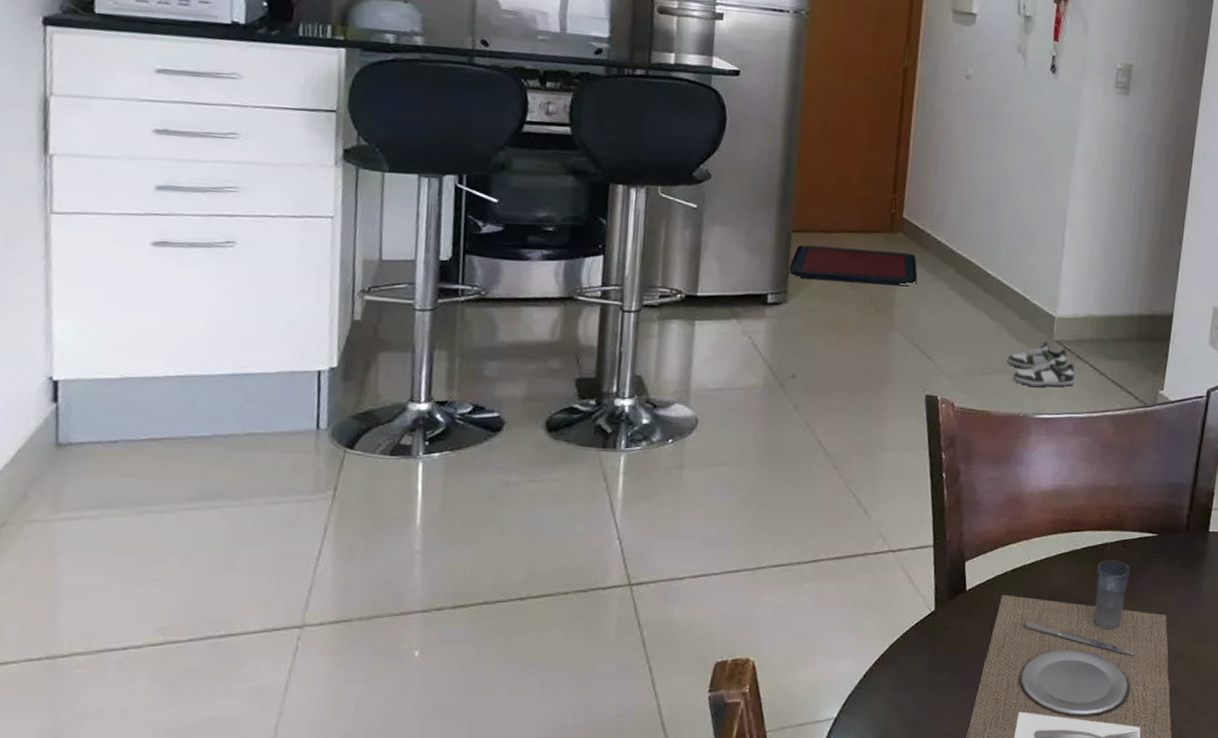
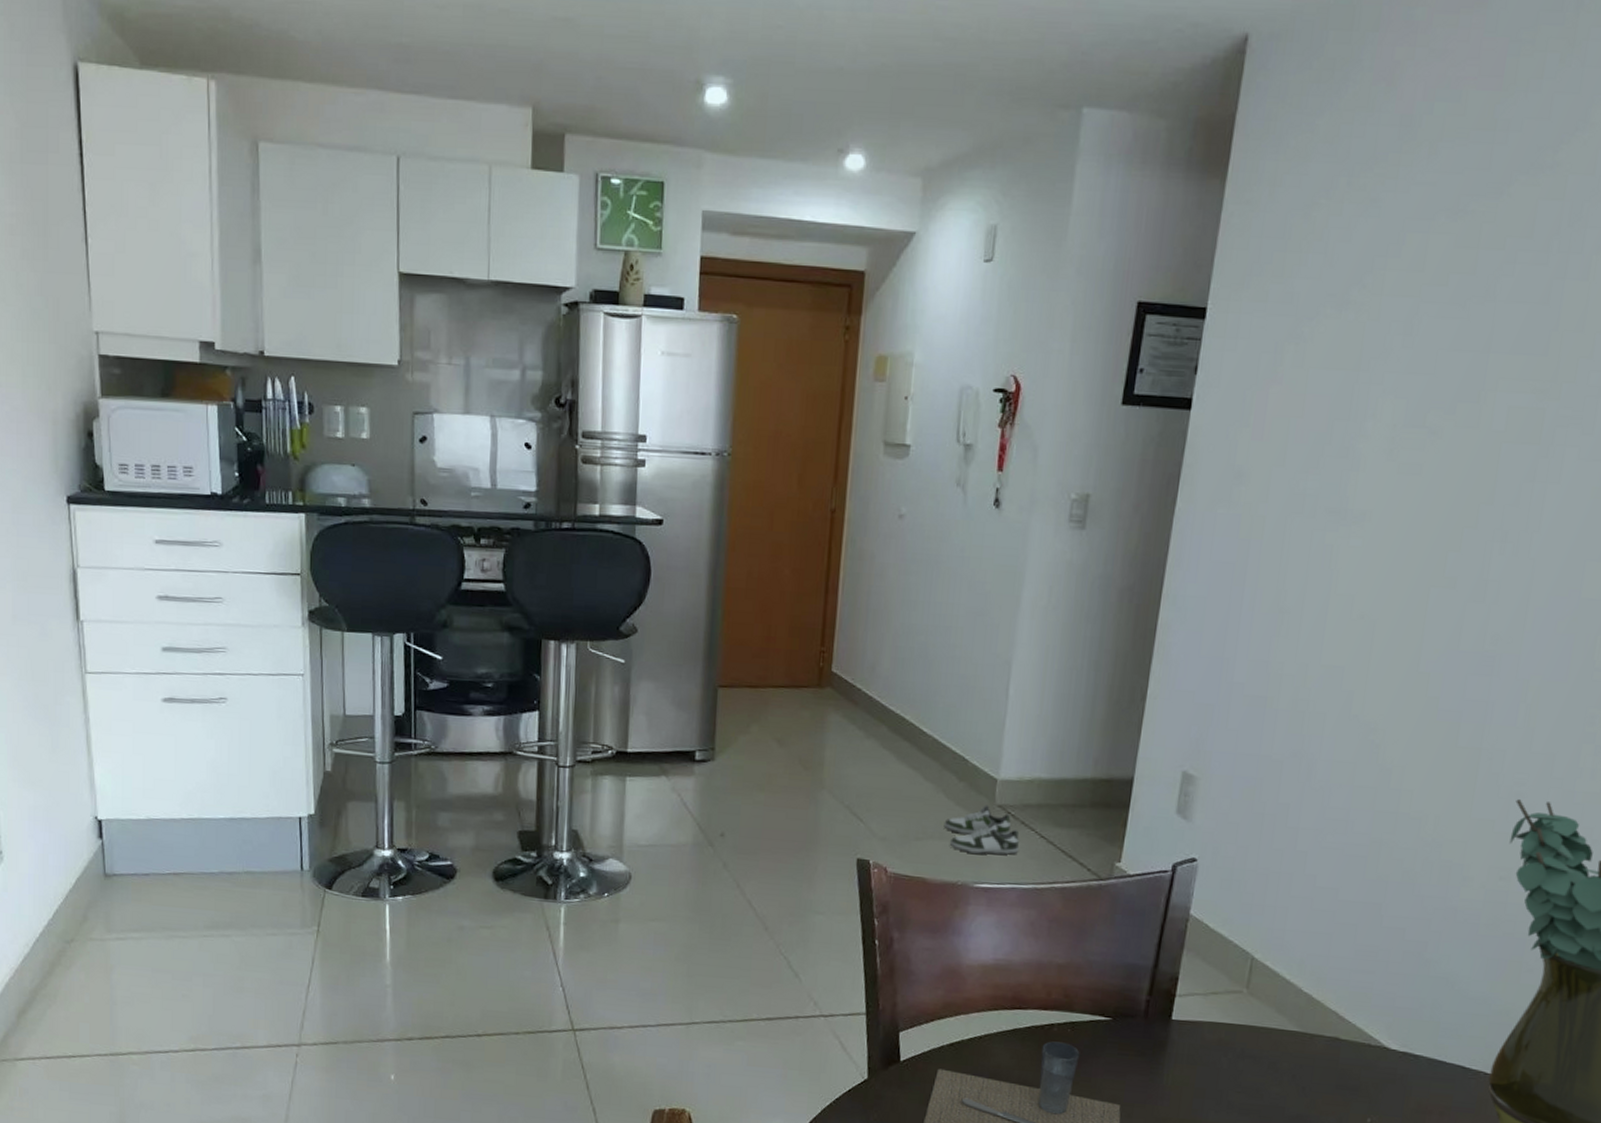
doormat: present [788,245,918,287] -> none [715,701,848,745]

